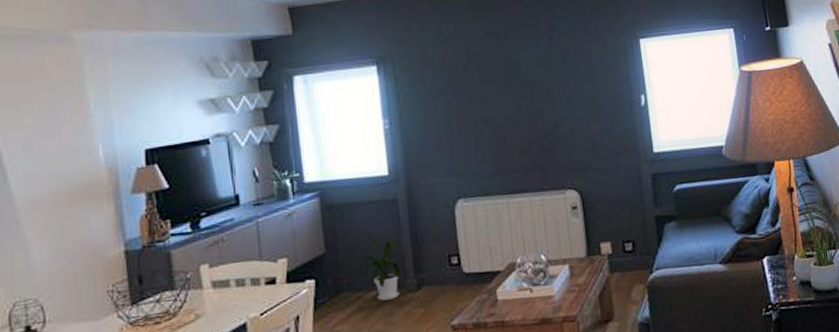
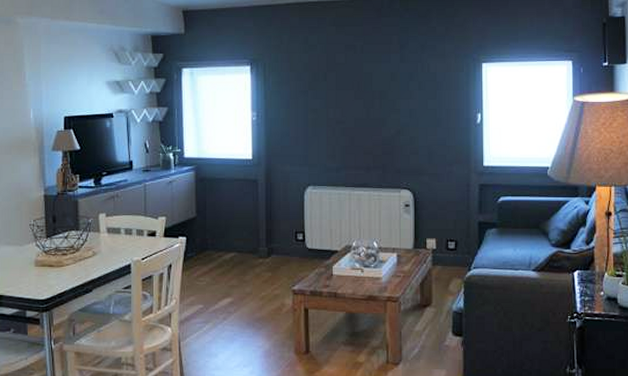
house plant: present [349,236,402,301] -> none [214,207,256,262]

